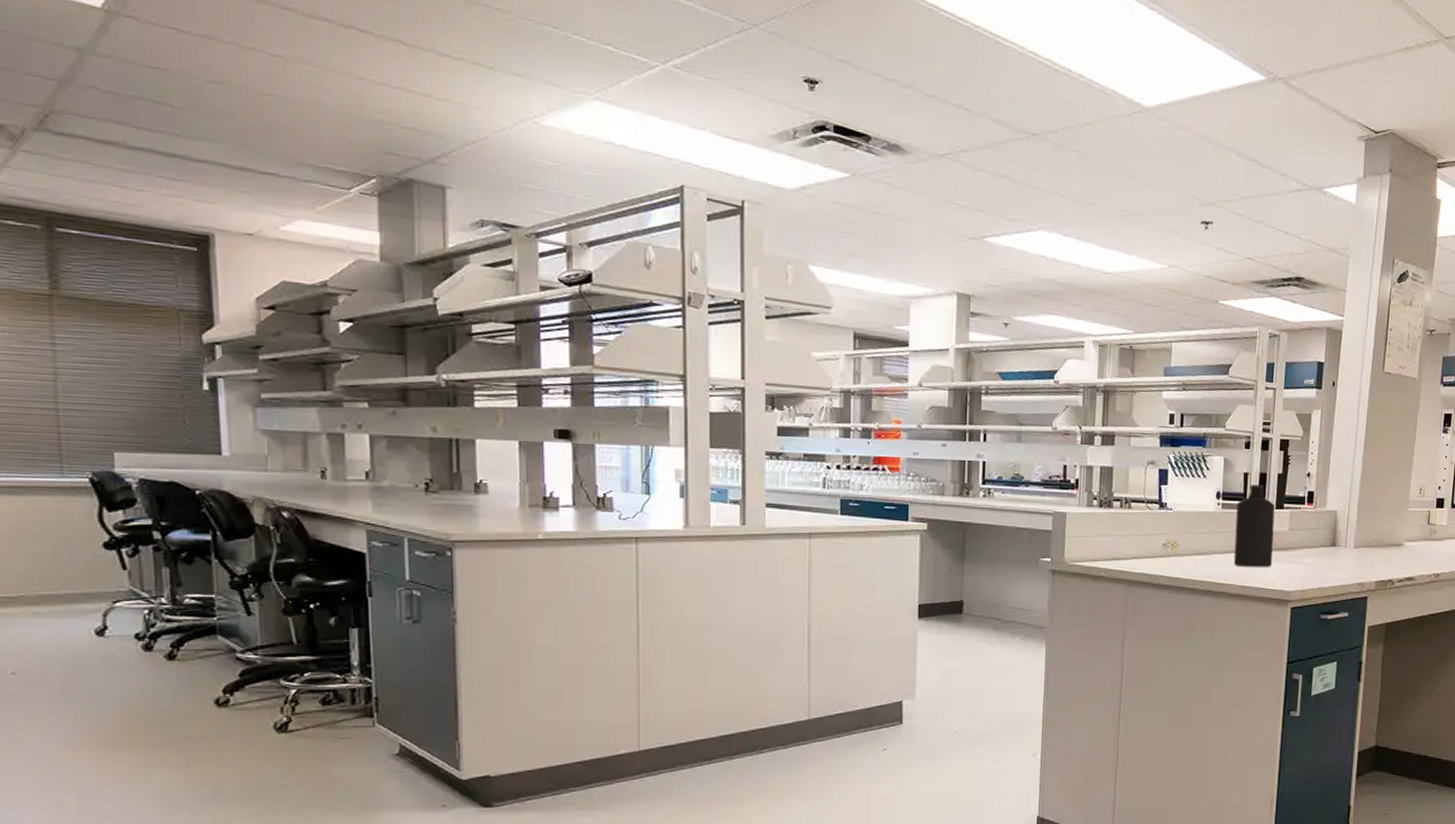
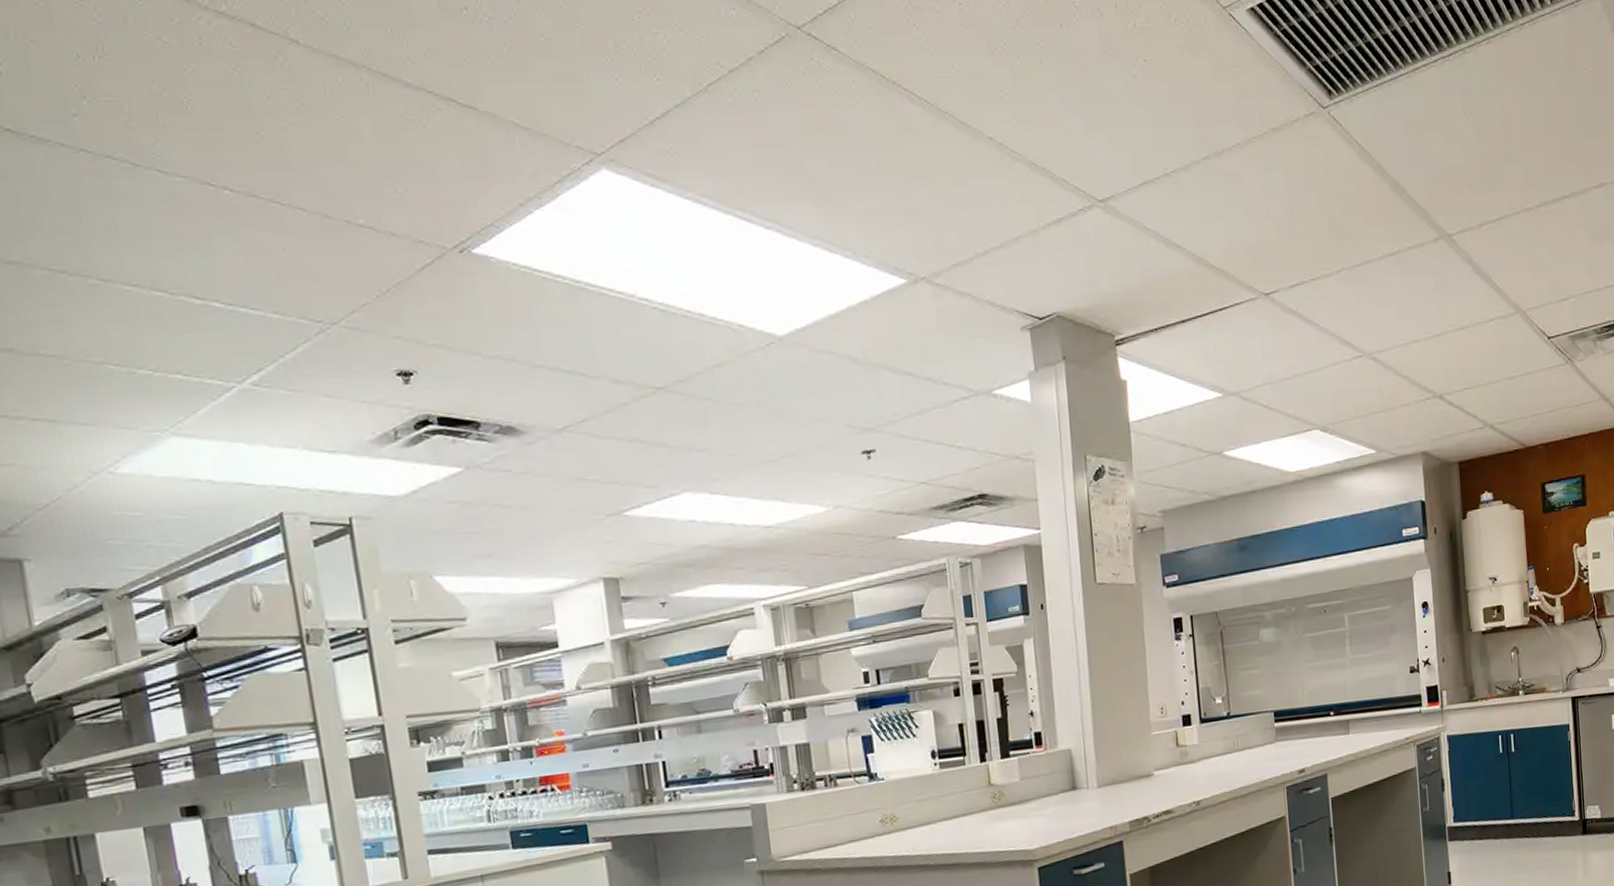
bottle: present [1233,484,1276,568] -> none [956,734,1009,832]

